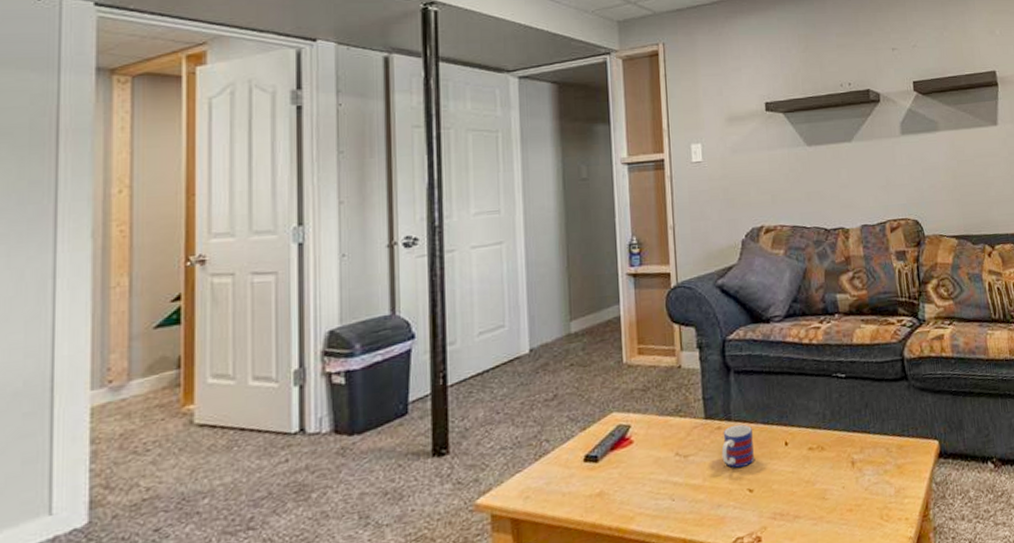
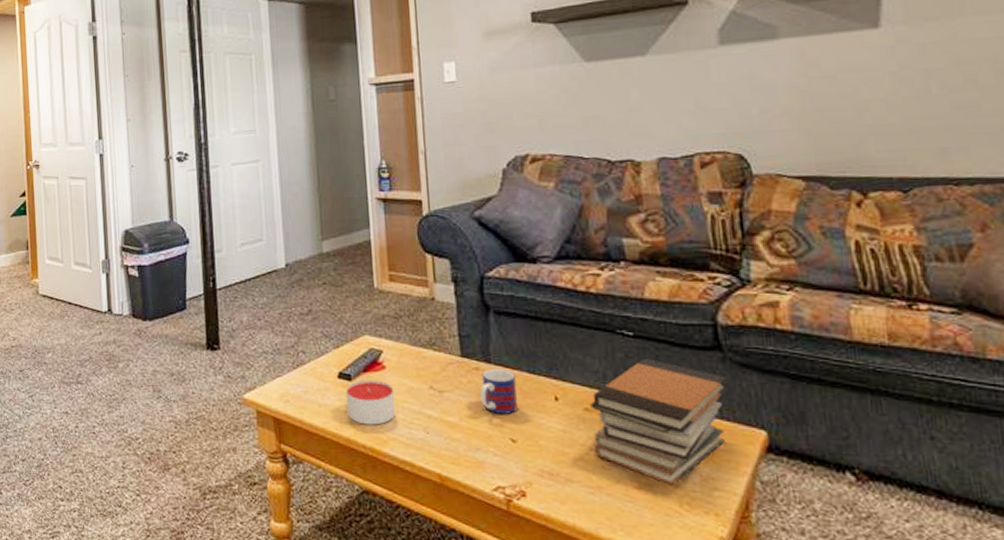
candle: none [591,456,643,506] -> present [345,380,396,425]
book stack: none [813,395,912,503] -> present [590,359,727,487]

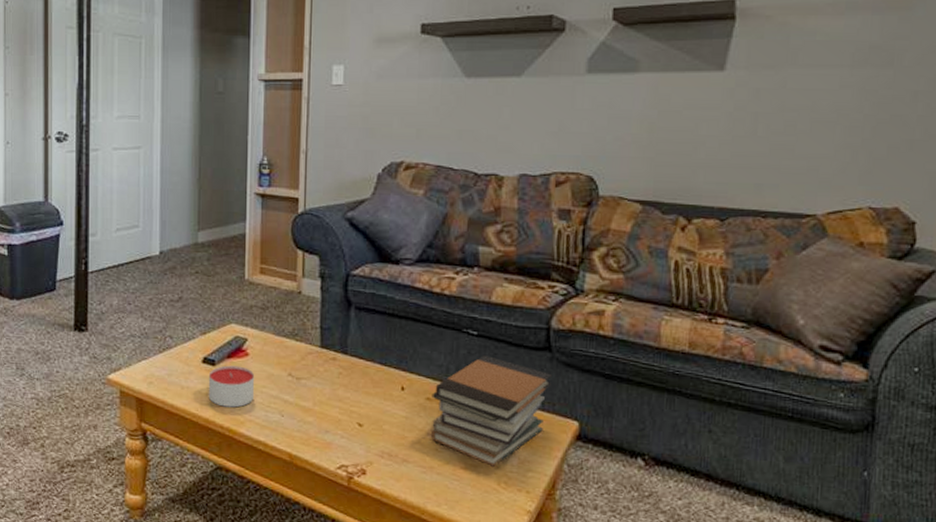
mug: present [479,368,518,414] -> none [334,359,368,401]

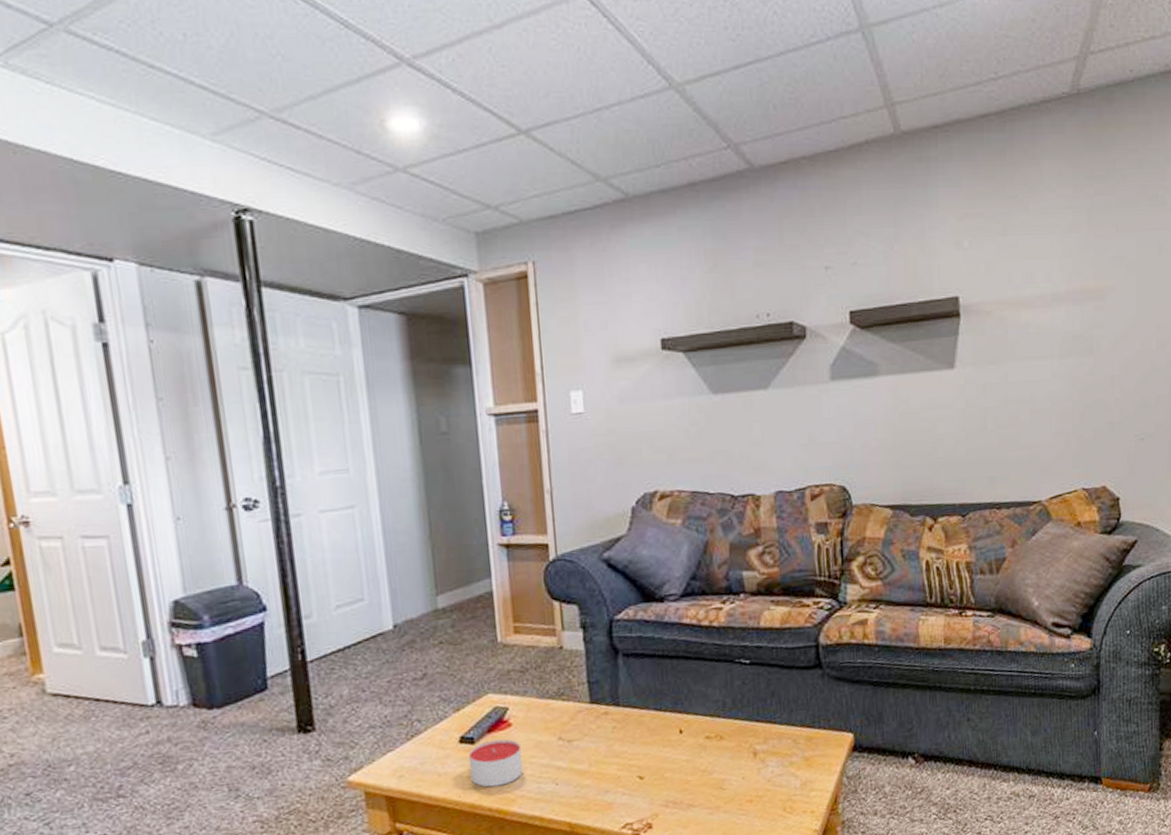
book stack: present [431,356,552,468] -> none [711,683,825,795]

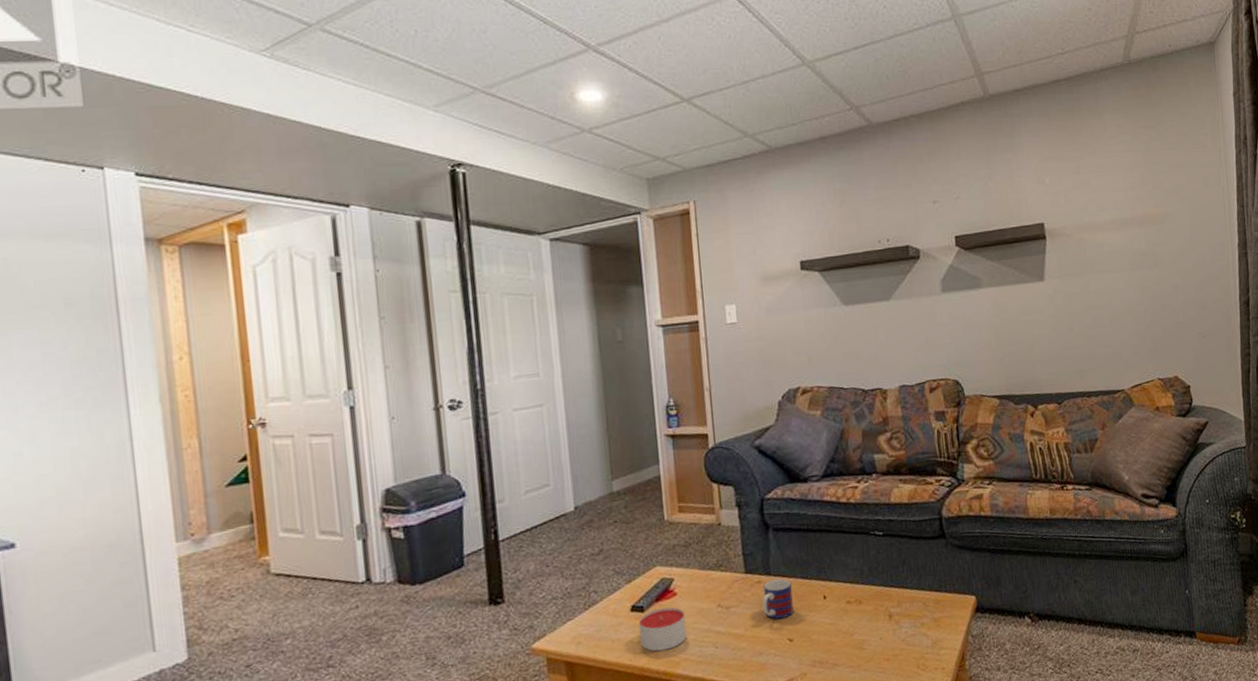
mug: none [608,709,645,755] -> present [761,578,794,619]

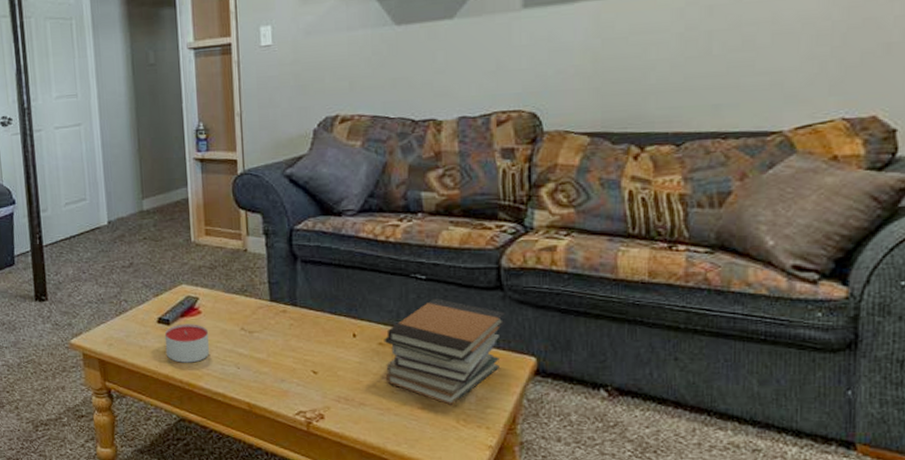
mug: present [761,578,794,619] -> none [286,310,319,350]
book stack: none [851,552,949,653] -> present [384,299,505,406]

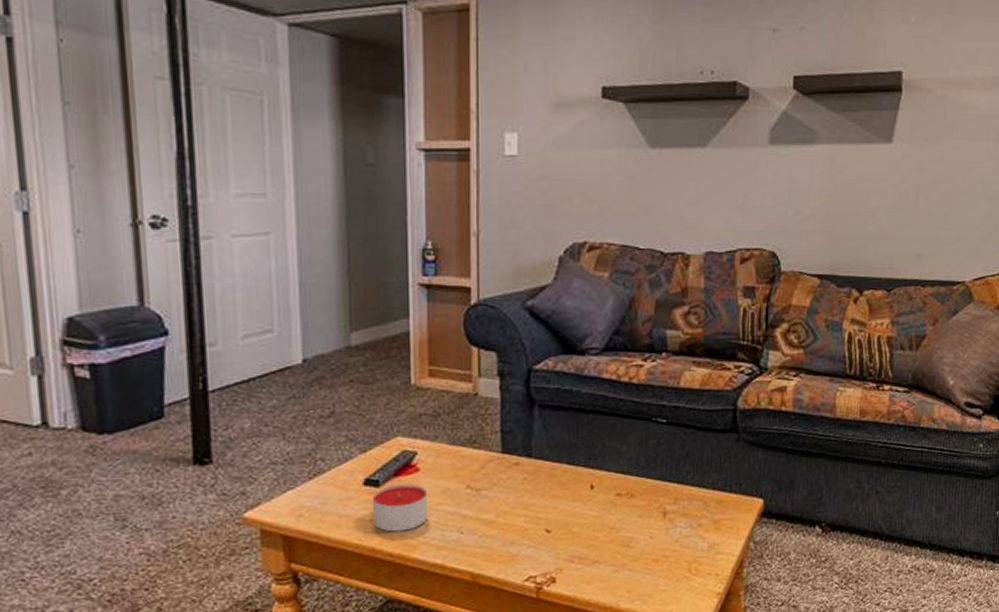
book stack: present [384,299,505,406] -> none [622,443,738,556]

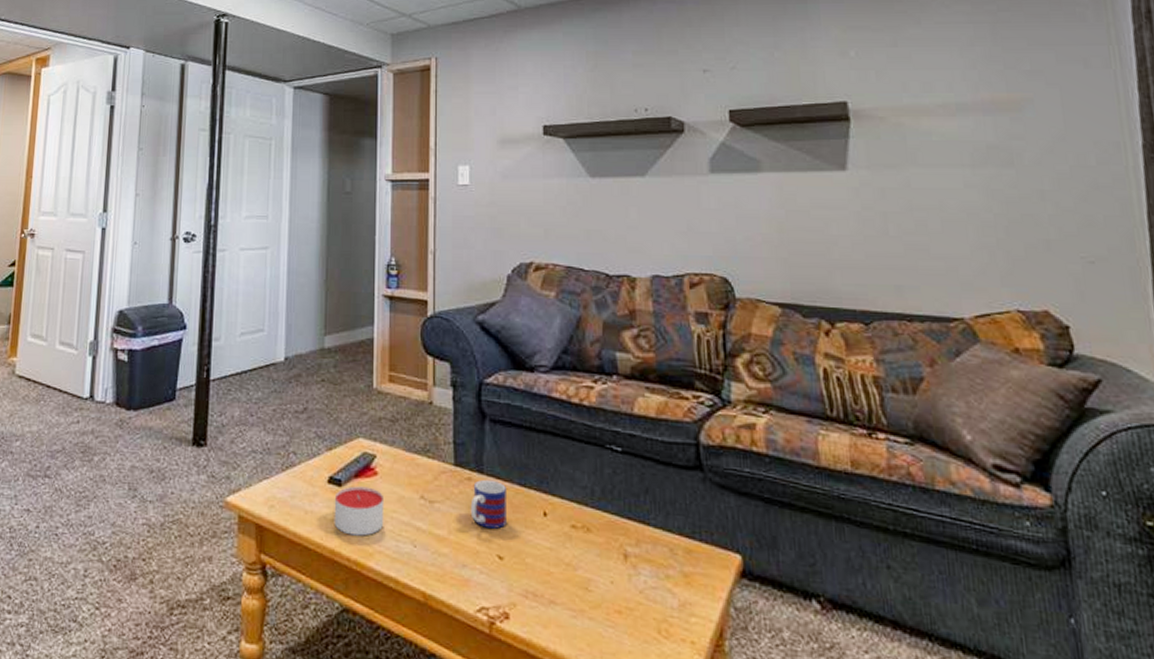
mug: none [518,462,554,507] -> present [470,479,506,529]

